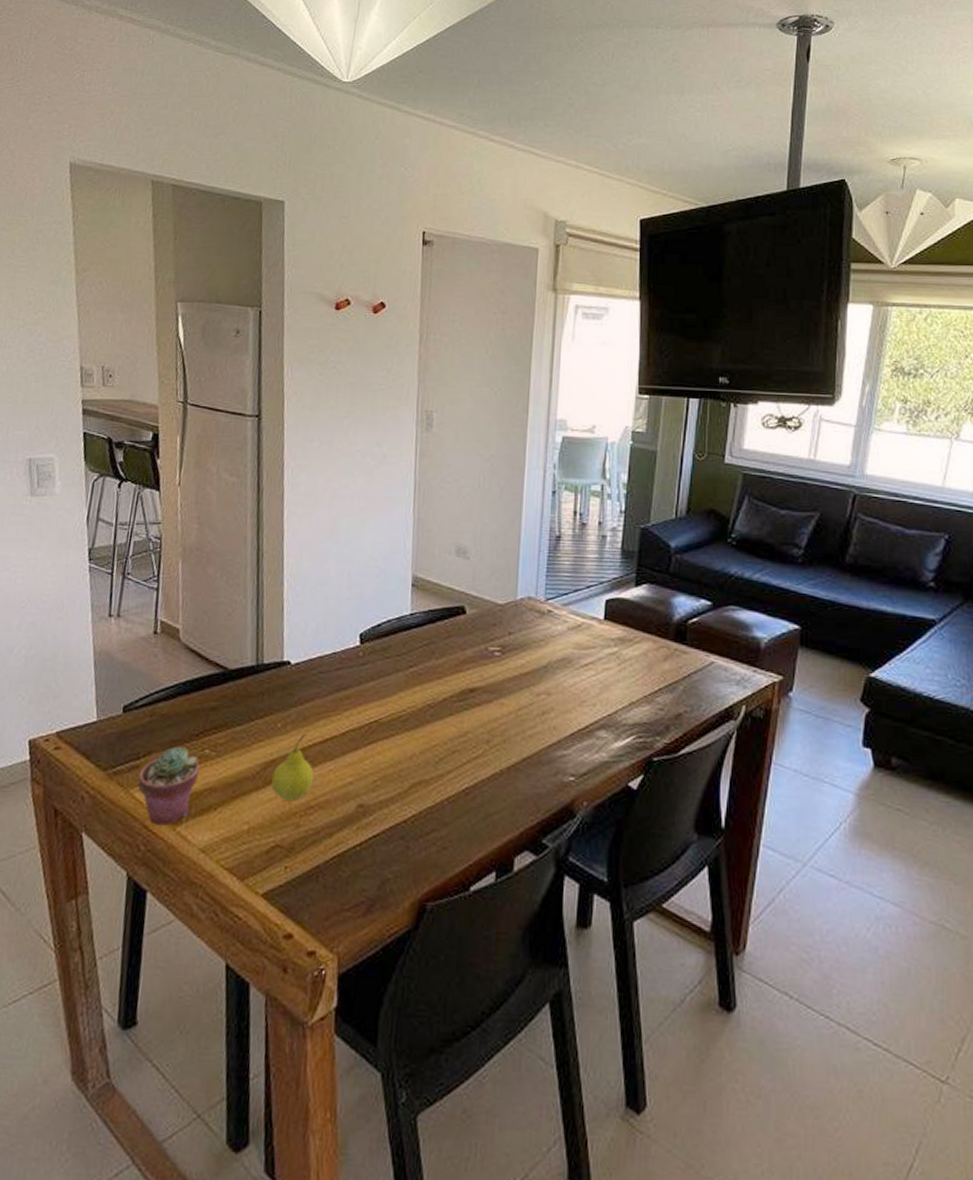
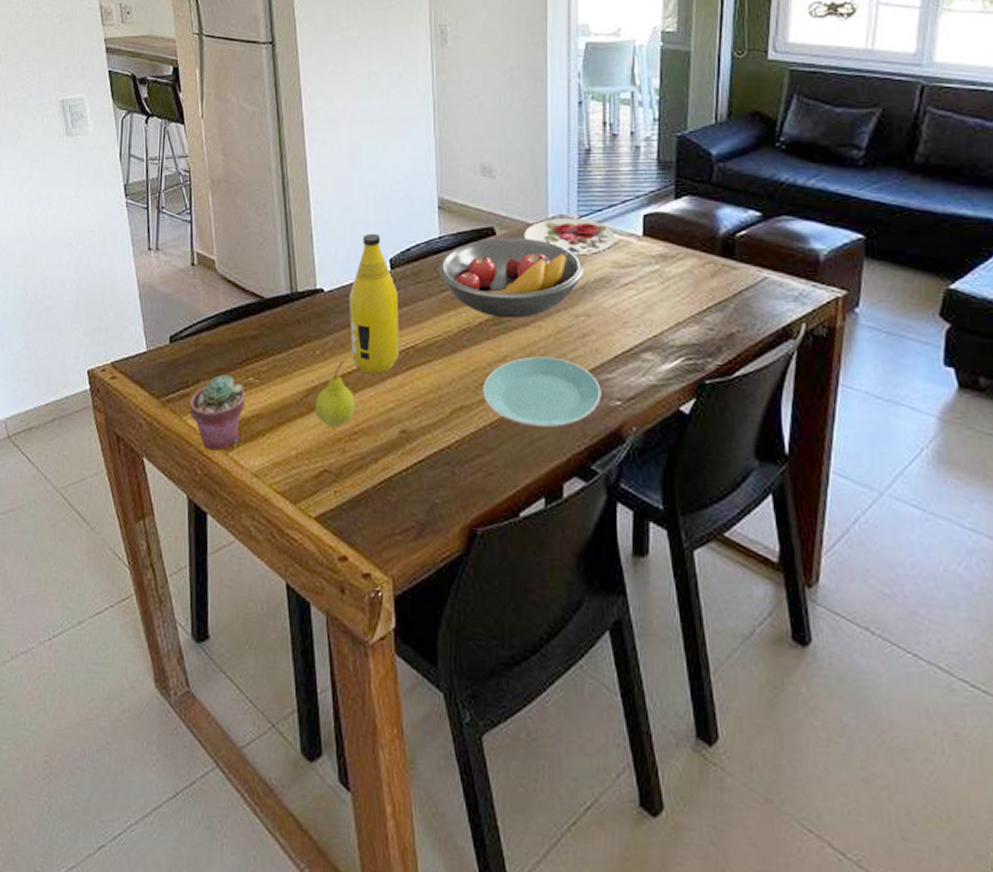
bottle: none [313,607,366,748] -> present [348,233,400,374]
fruit bowl: none [407,616,547,695] -> present [438,237,583,319]
plate: none [442,732,557,802] -> present [483,356,602,428]
plate: none [492,600,579,636] -> present [524,219,616,256]

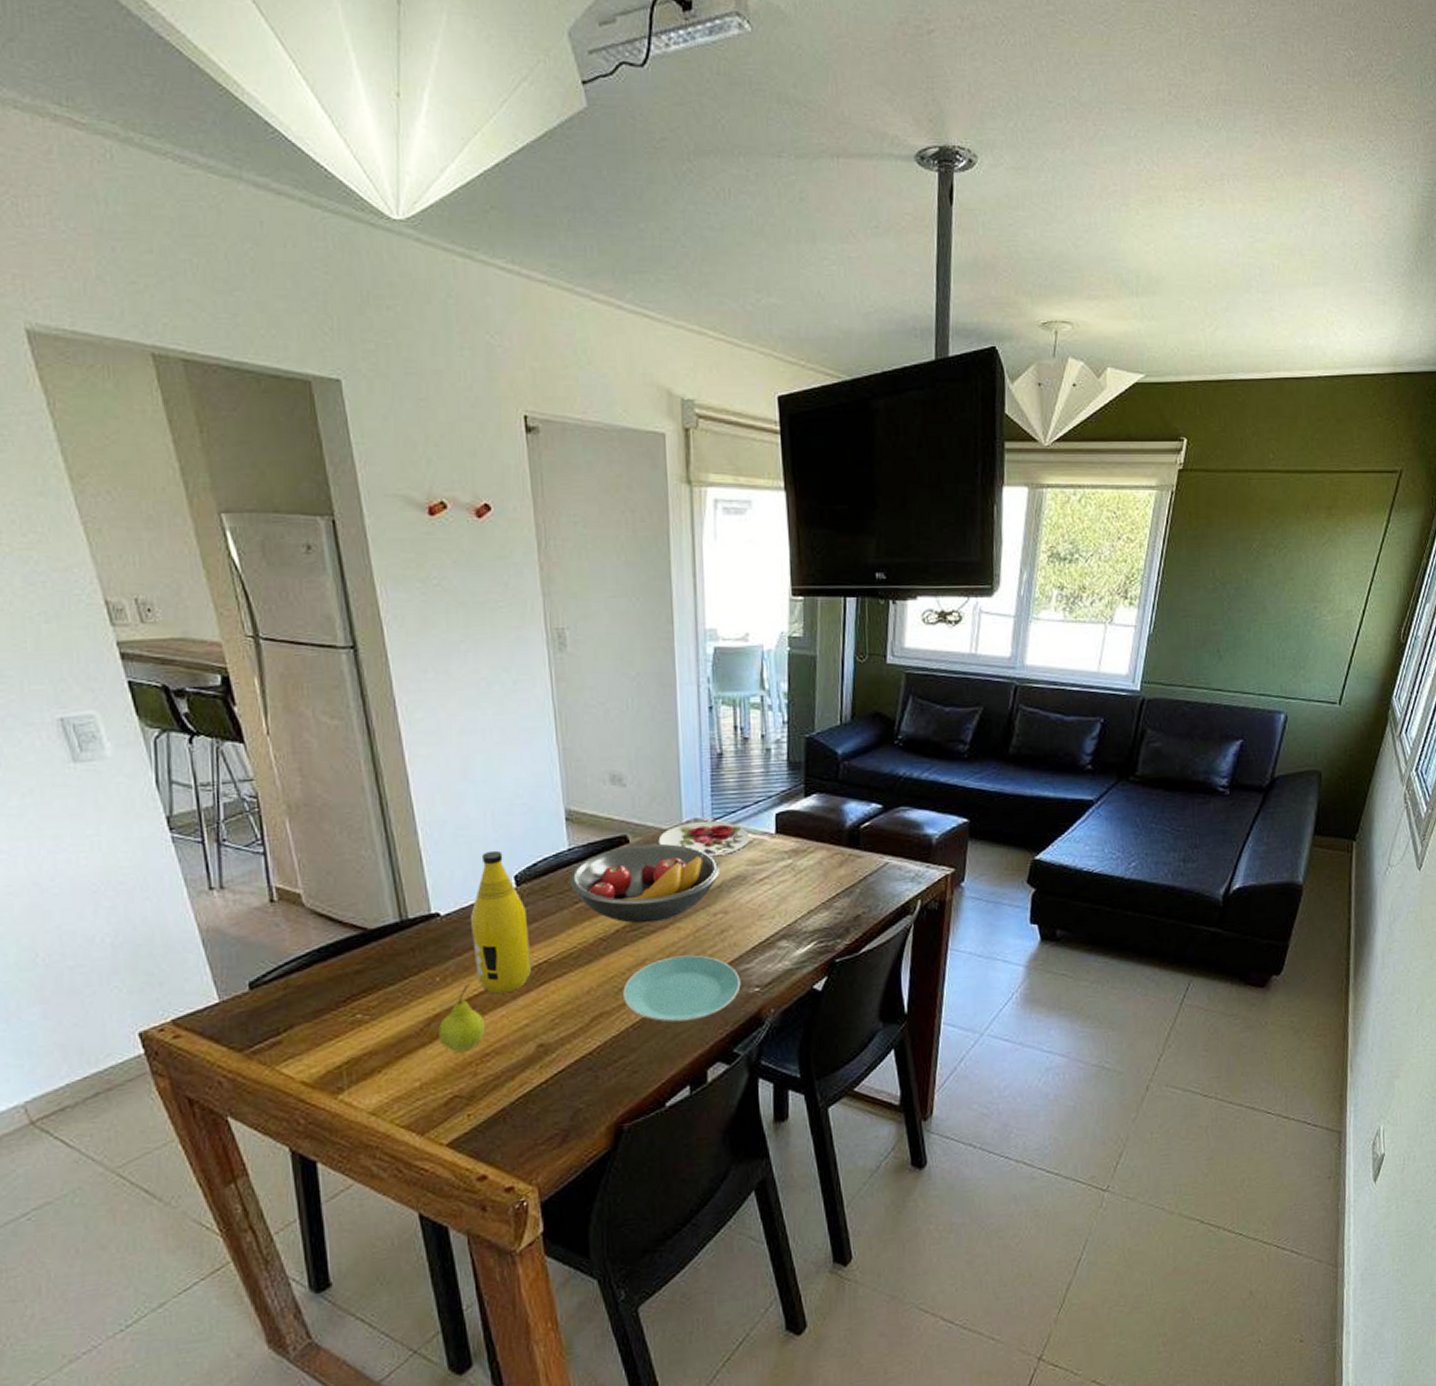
potted succulent: present [190,375,245,451] -> none [283,1016,353,1097]

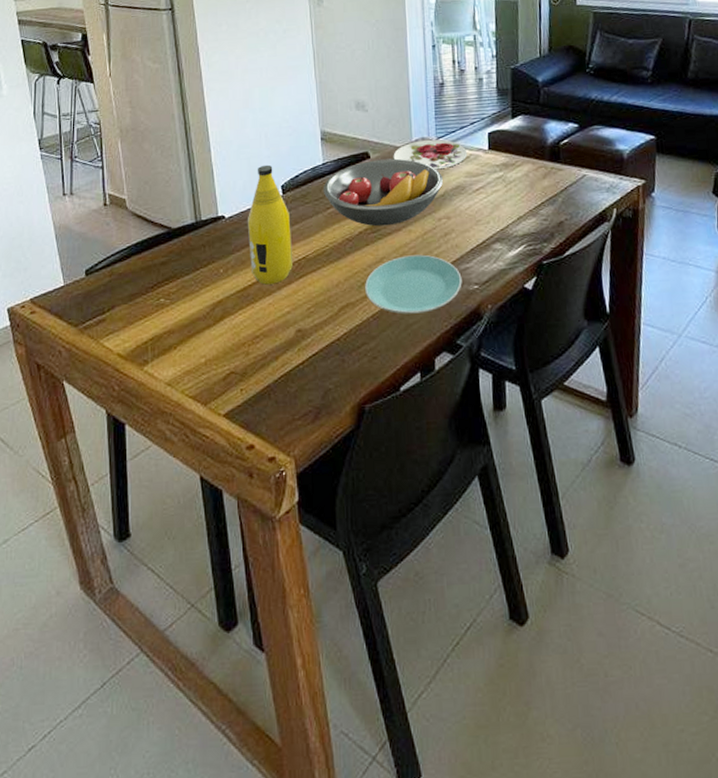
fruit: present [438,984,486,1053] -> none [221,275,257,334]

